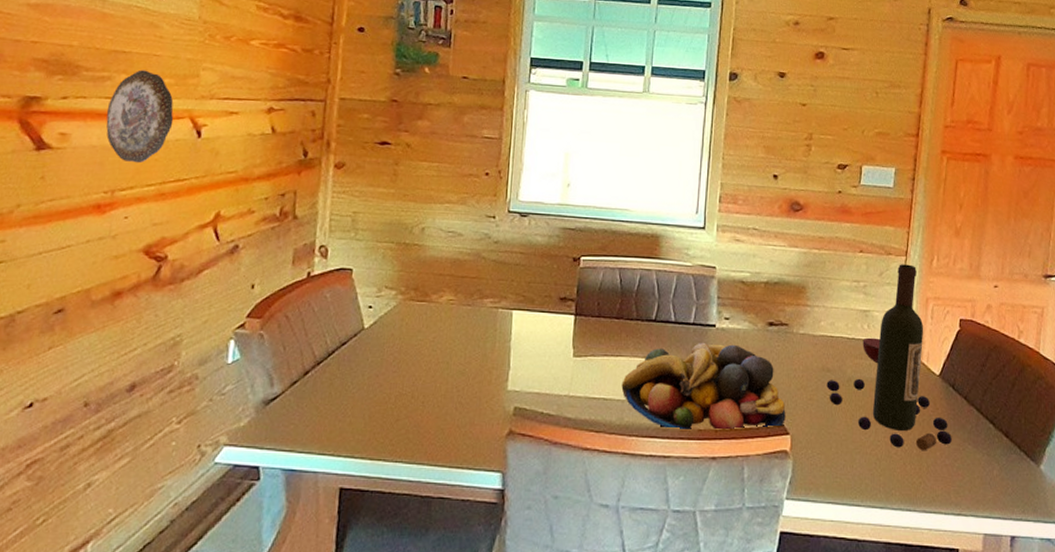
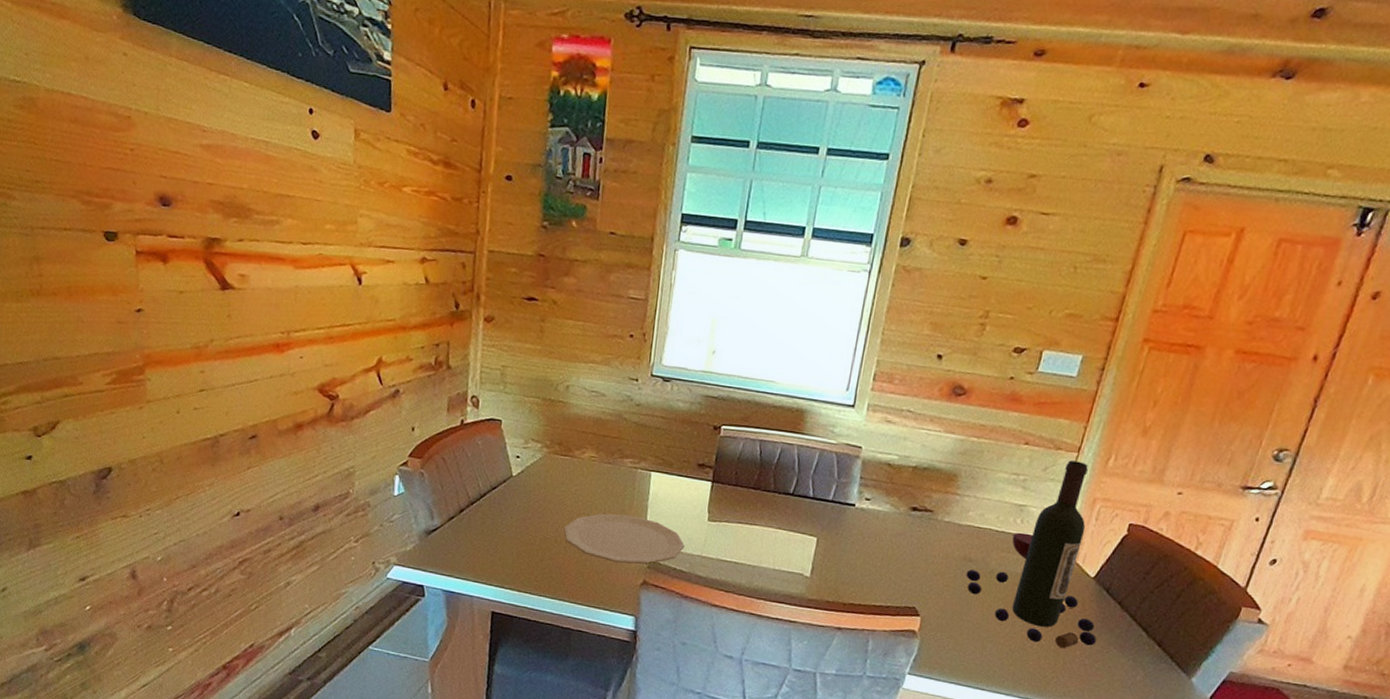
decorative plate: present [106,69,174,164] -> none [277,214,337,307]
plate: none [421,359,551,414] -> present [564,513,685,565]
fruit bowl: present [621,342,786,431] -> none [753,519,919,610]

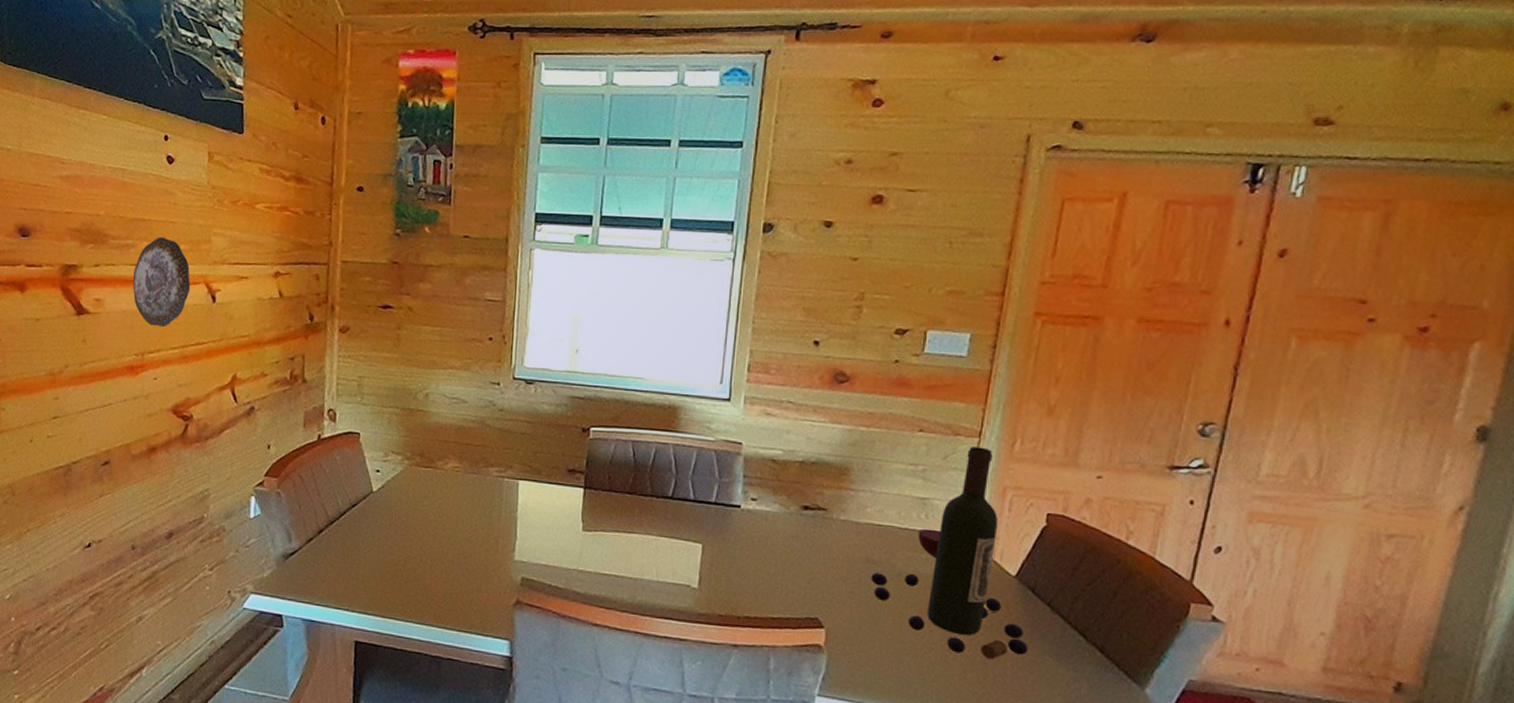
decorative plate: none [277,214,337,307] -> present [132,237,191,328]
plate: present [564,513,685,565] -> none [429,527,559,583]

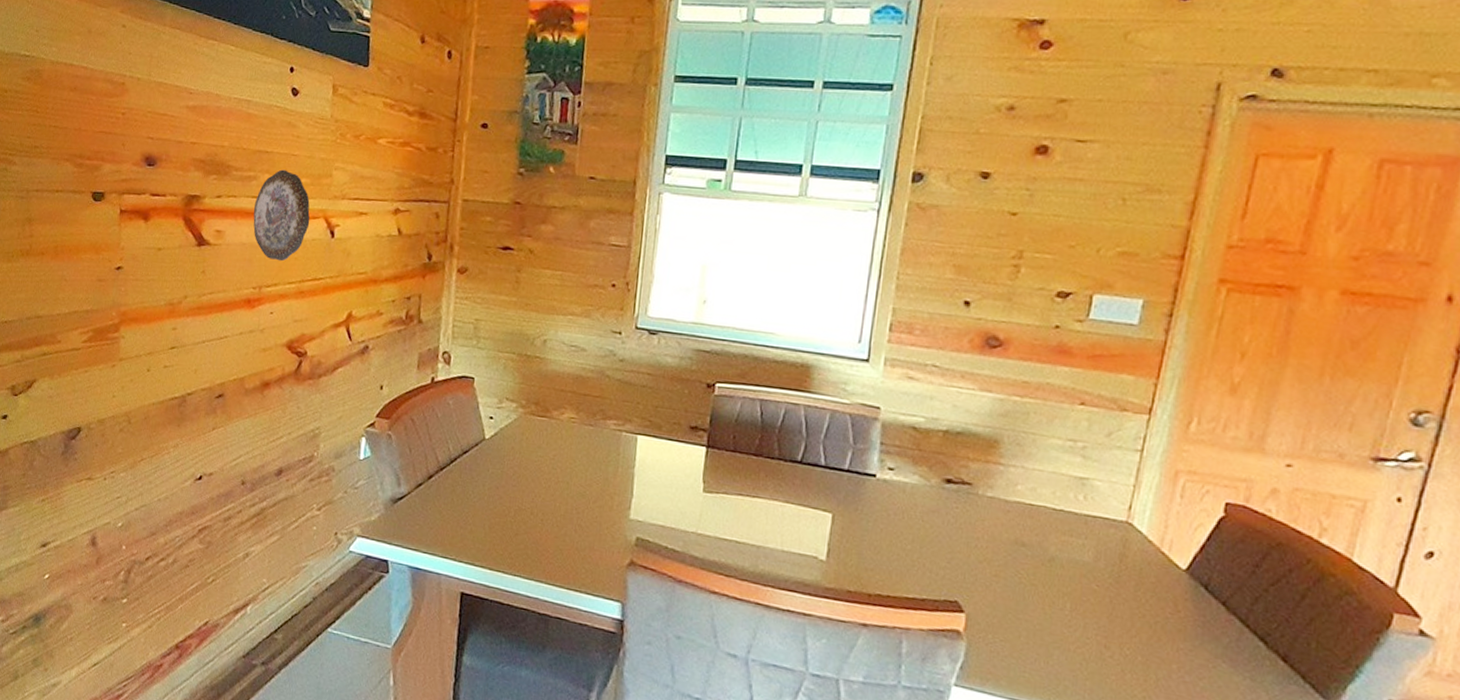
wine bottle: present [871,446,1028,660] -> none [1019,424,1197,661]

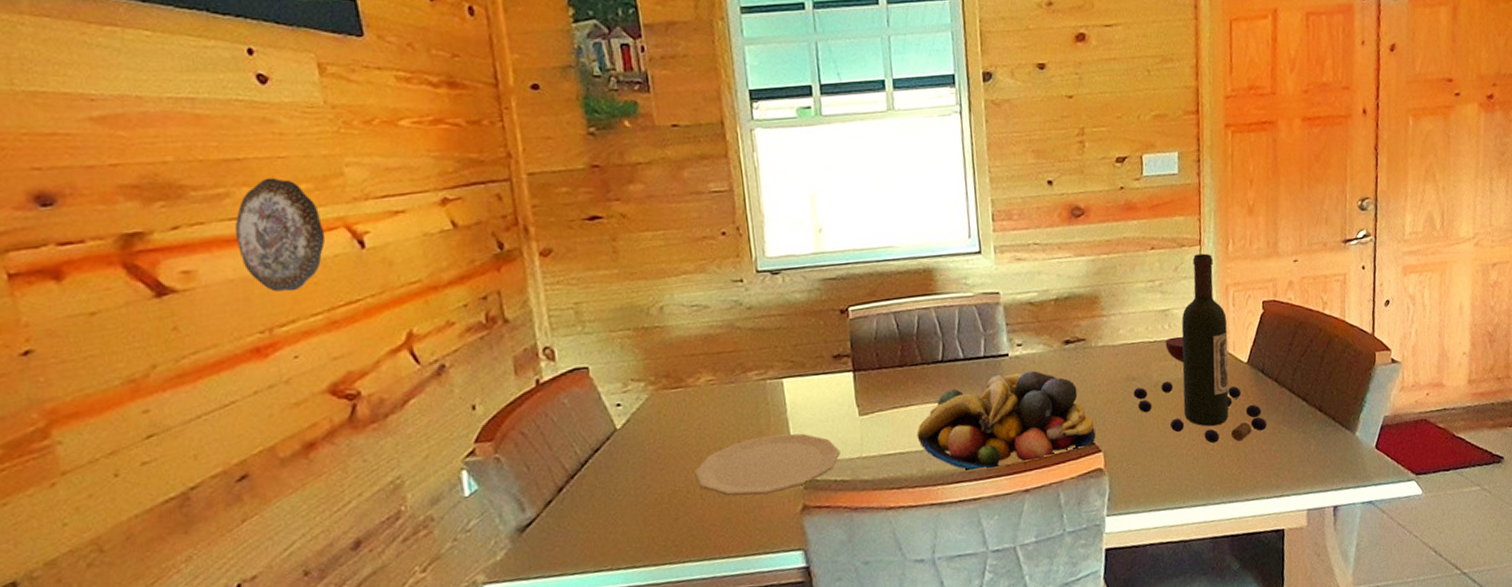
plate: none [540,481,677,543] -> present [694,433,841,497]
fruit bowl: none [757,492,961,604] -> present [917,370,1096,472]
wine bottle: none [1019,424,1197,661] -> present [1133,253,1267,444]

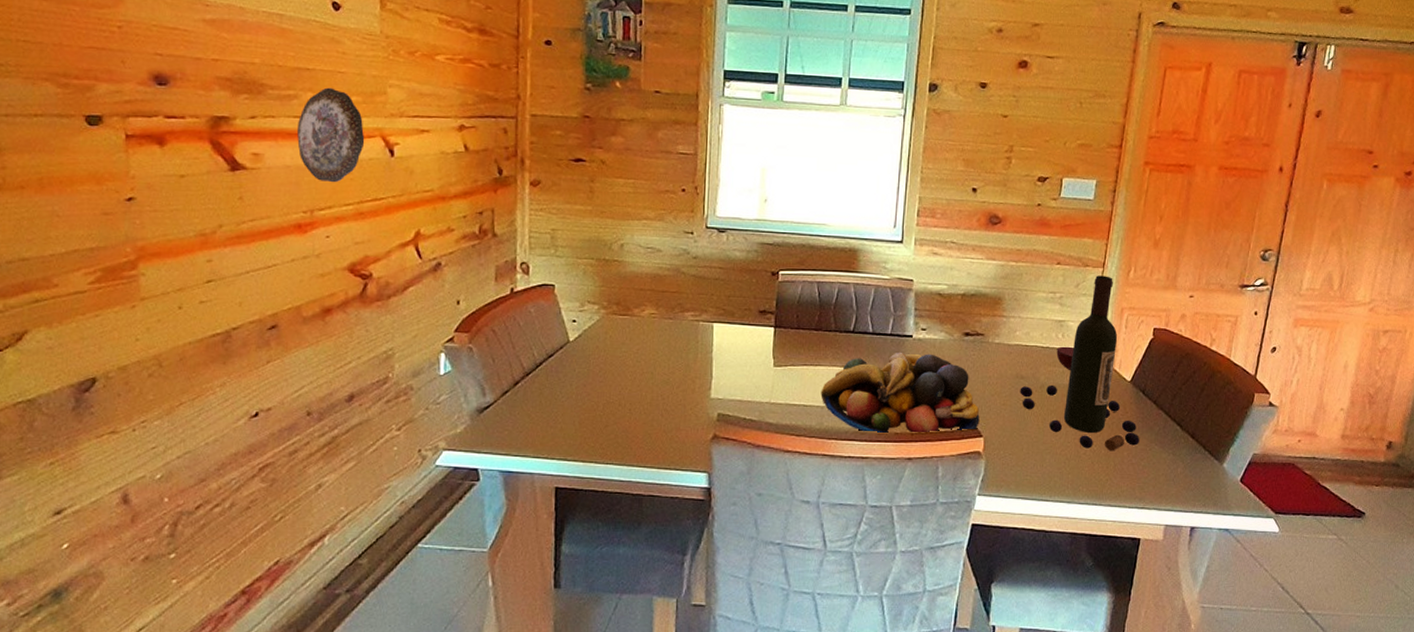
plate: present [694,433,841,497] -> none [627,369,752,420]

